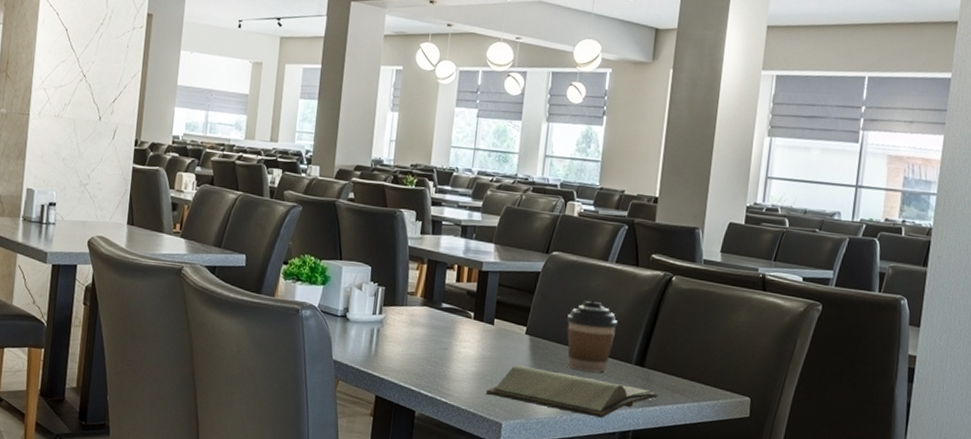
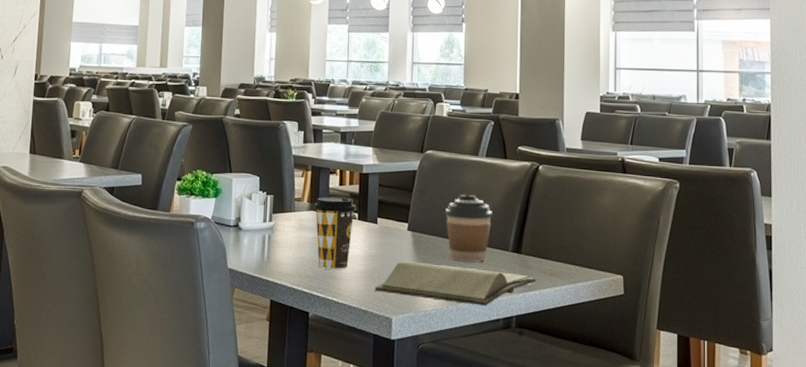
coffee cup: none [426,292,473,370] -> present [313,196,356,270]

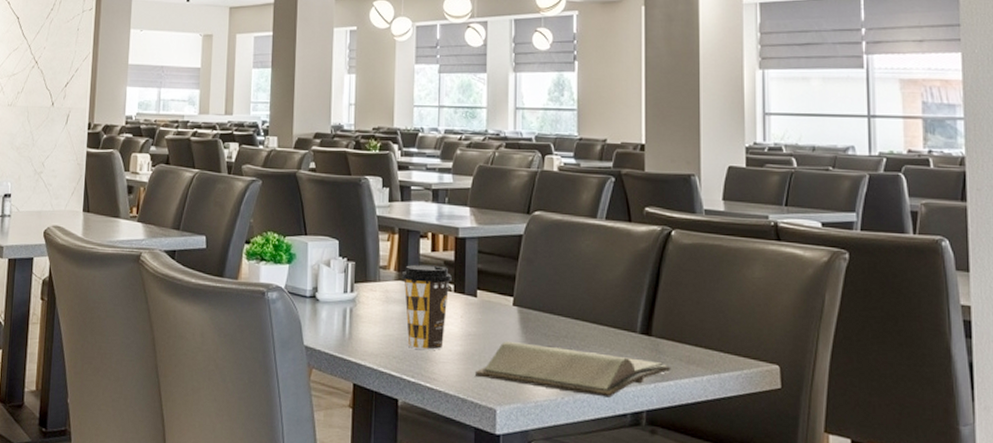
coffee cup: present [445,195,492,263] -> none [558,264,615,346]

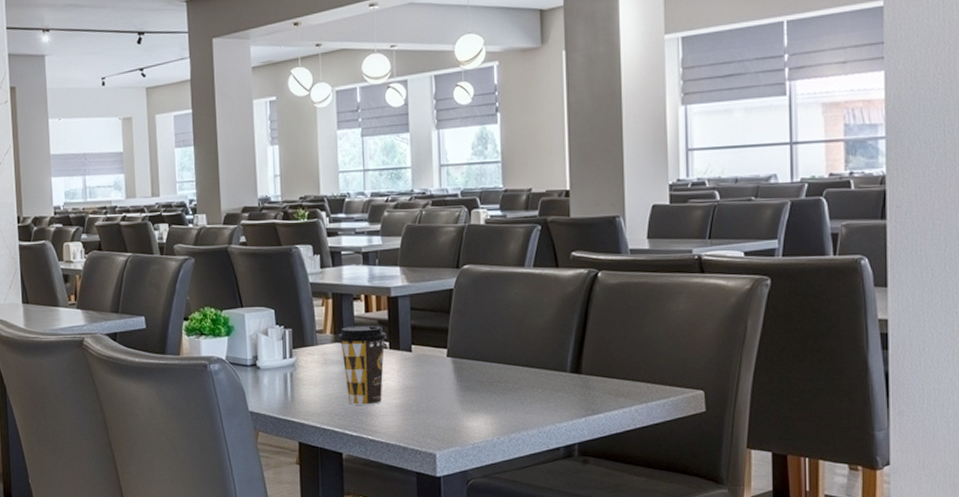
hardback book: present [474,340,671,398] -> none [413,390,601,434]

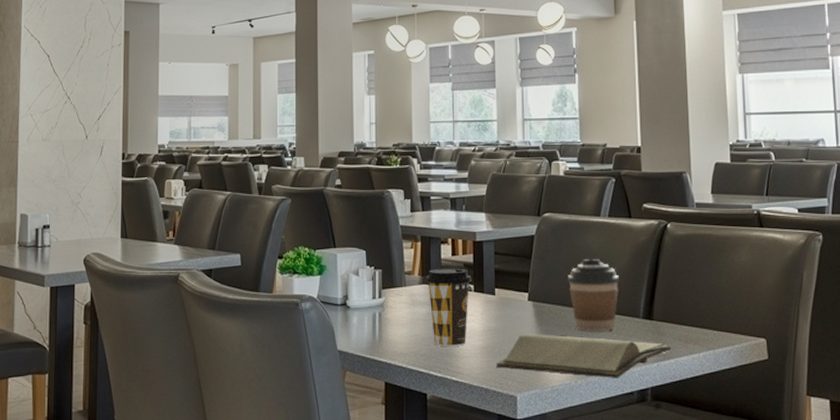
hardback book: none [413,390,601,434] -> present [495,333,672,378]
coffee cup: none [489,312,545,388] -> present [568,259,619,332]

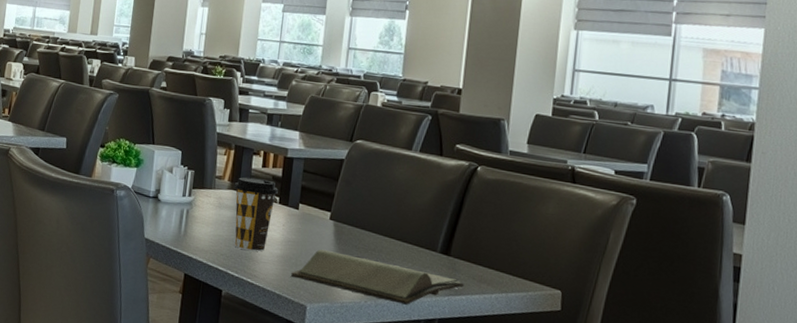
coffee cup: present [568,259,619,332] -> none [371,188,422,260]

